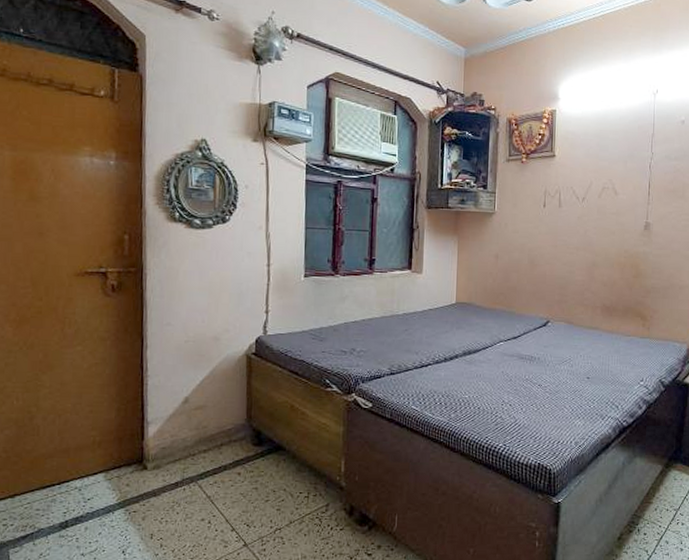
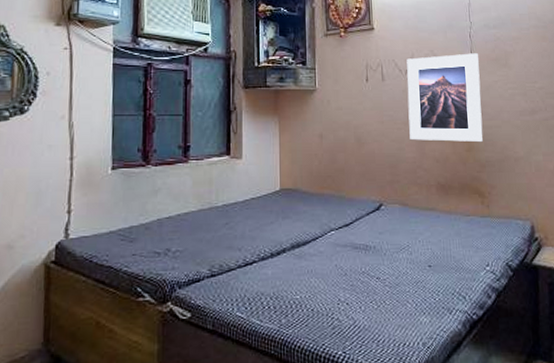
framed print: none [581,183,656,269] -> present [407,53,483,142]

